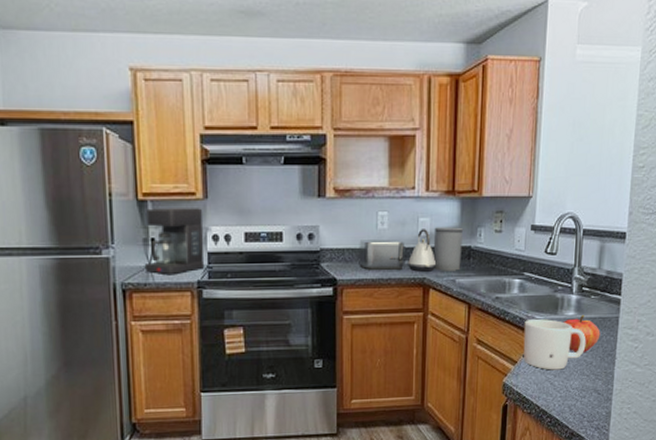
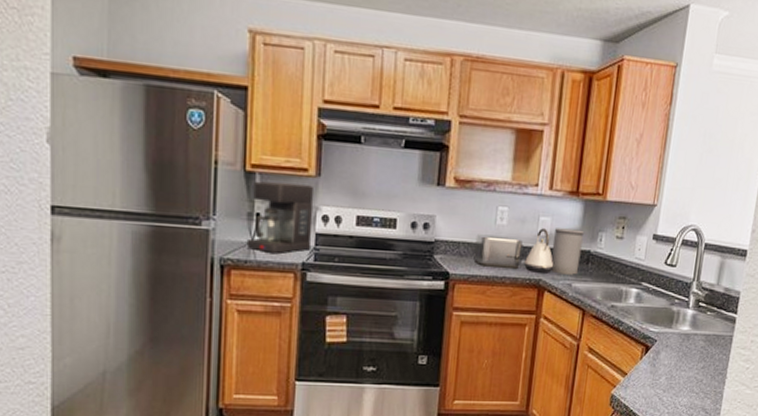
mug: present [523,318,586,370] -> none [633,330,699,385]
fruit: present [563,314,601,353] -> none [676,330,714,370]

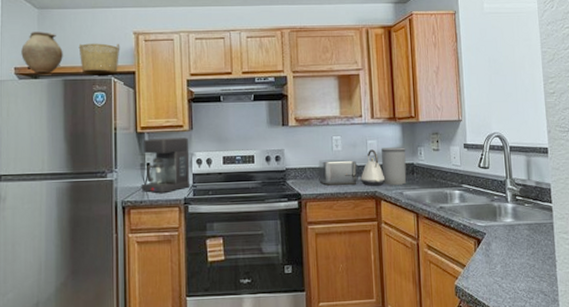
ceramic pot: none [83,7,145,73] -> present [21,32,63,74]
basket: none [168,35,229,89] -> present [78,43,120,77]

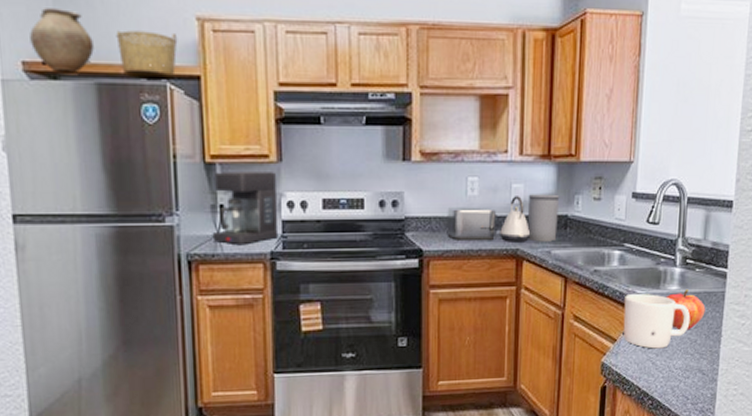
mug: none [468,225,527,273] -> present [623,293,691,349]
fruit: none [502,221,539,257] -> present [665,288,706,331]

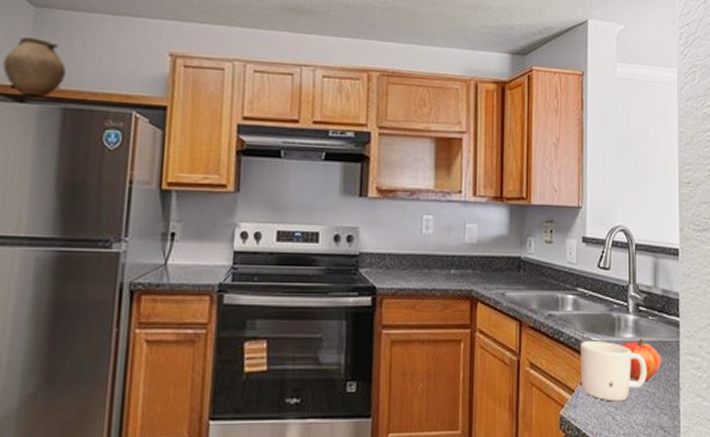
basket: present [115,30,178,81] -> none [89,60,149,110]
coffee maker: present [212,172,279,246] -> none [159,199,232,276]
toaster: present [447,207,497,242] -> none [401,244,452,281]
kettle: present [500,196,531,244] -> none [454,235,485,285]
canister: present [527,194,560,242] -> none [481,235,513,283]

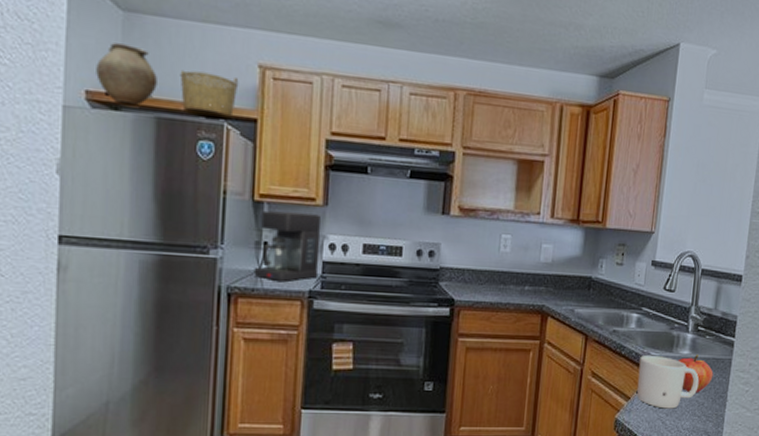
basket: none [89,60,149,110] -> present [180,70,239,121]
coffee maker: none [159,199,232,276] -> present [253,210,321,282]

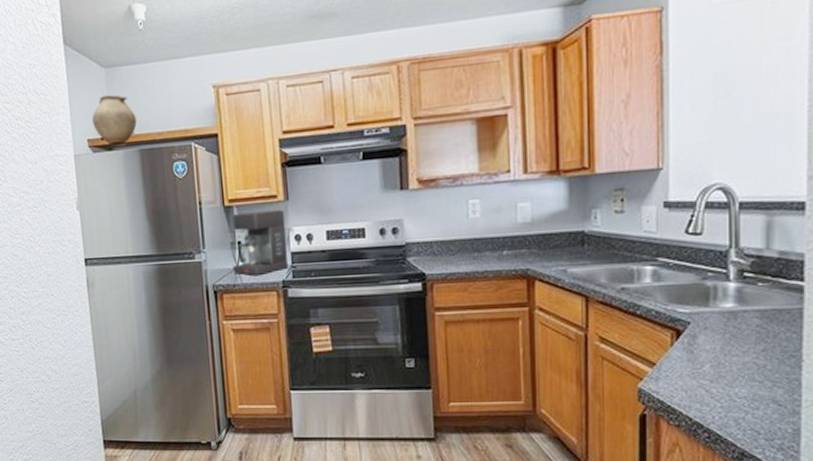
basket: present [180,70,239,121] -> none [152,102,199,143]
mug: present [636,354,699,409] -> none [663,311,755,375]
fruit: present [677,354,714,394] -> none [718,305,776,354]

